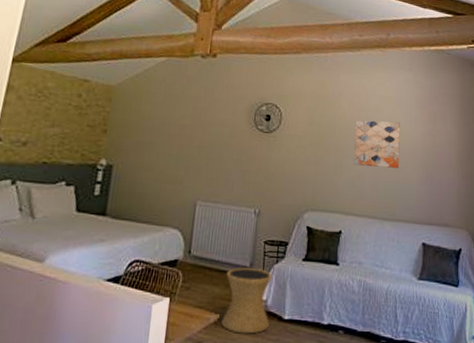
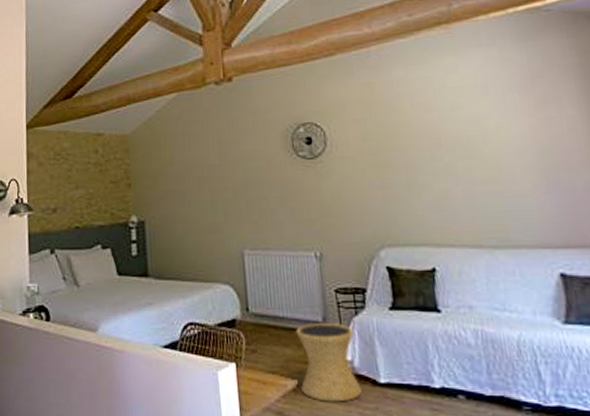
wall art: present [353,120,401,168] -> none [426,116,503,183]

